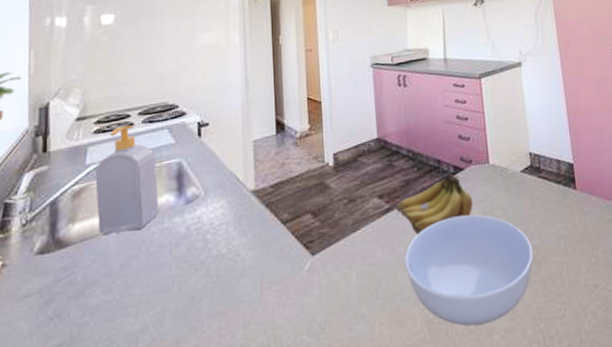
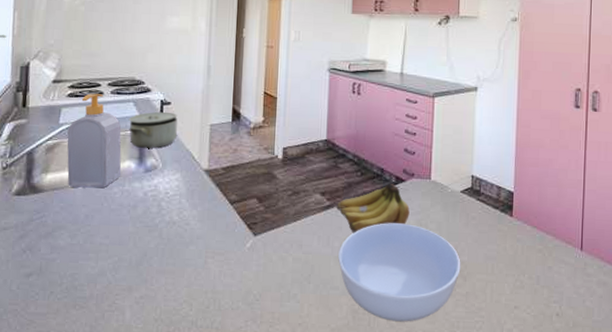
saucepan: none [163,133,218,179] -> present [128,111,178,149]

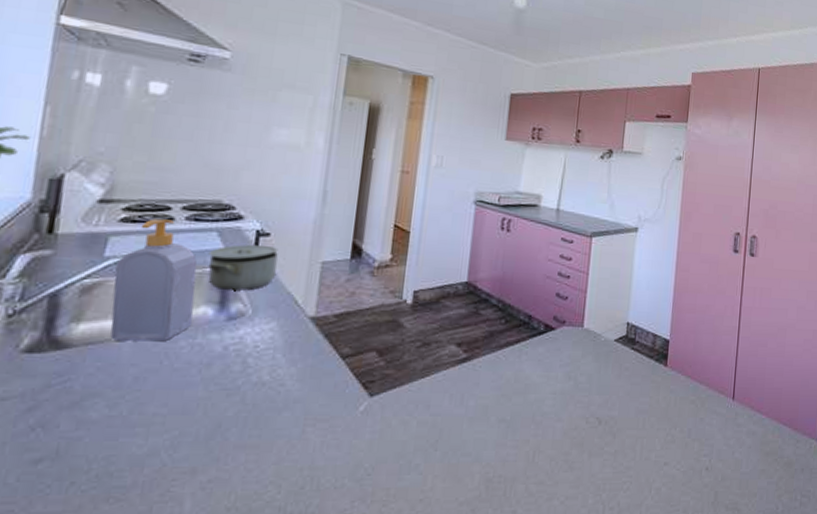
fruit: present [335,184,410,233] -> none [472,332,558,390]
bowl: present [338,223,461,322] -> none [472,376,611,489]

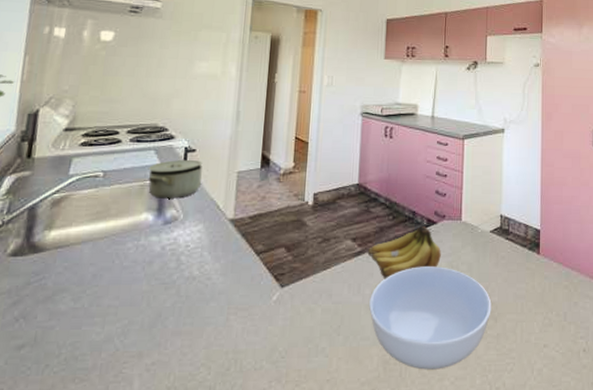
soap bottle: present [110,219,197,342] -> none [74,142,139,244]
fruit: none [472,332,558,390] -> present [366,226,441,279]
bowl: none [472,376,611,489] -> present [369,266,492,370]

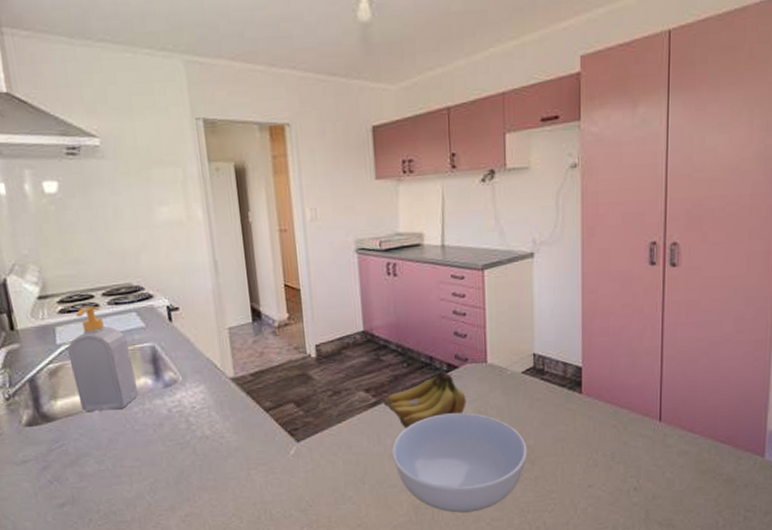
soap bottle: none [74,142,139,244] -> present [67,306,139,412]
saucepan: present [148,159,203,200] -> none [133,318,193,363]

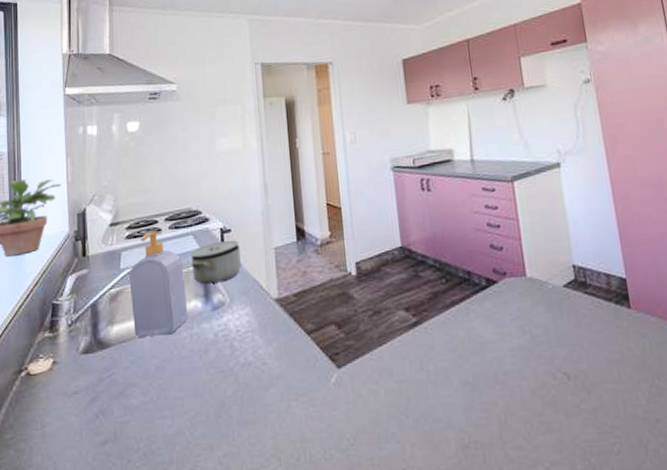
saucepan: none [133,318,193,363] -> present [189,240,241,285]
fruit: present [382,372,466,429] -> none [422,287,509,352]
bowl: present [392,412,527,513] -> none [435,332,582,455]

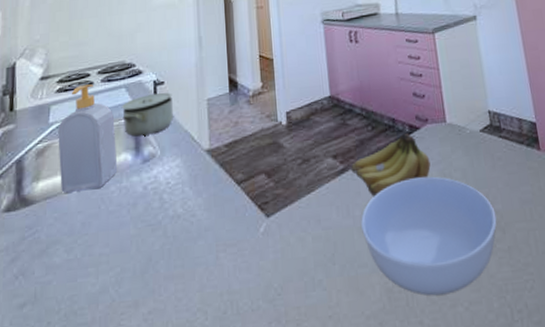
fruit: none [422,287,509,352] -> present [349,134,431,197]
bowl: none [435,332,582,455] -> present [361,176,497,296]

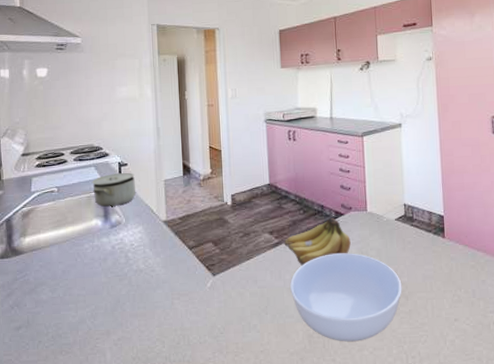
soap bottle: present [58,84,118,193] -> none [39,162,90,247]

